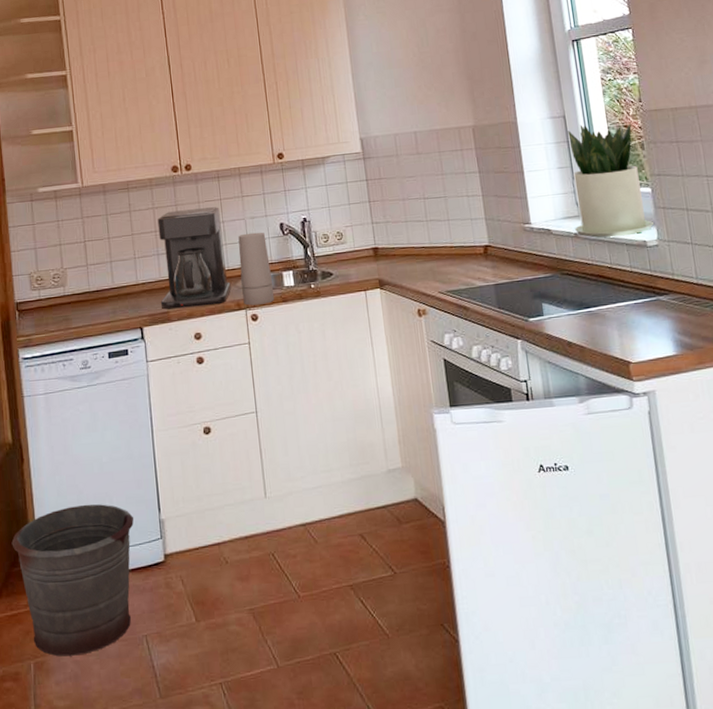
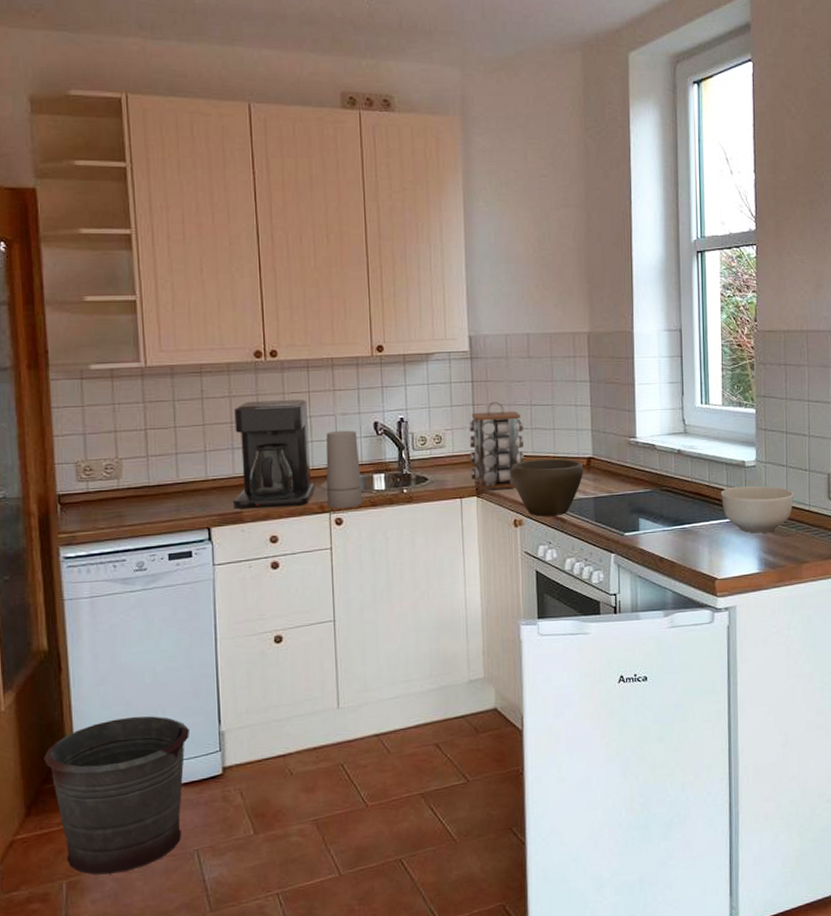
spice rack: none [366,196,422,282] -> present [468,401,524,491]
bowl: none [410,248,482,306] -> present [510,458,584,517]
planter: present [568,121,653,238] -> none [678,340,754,456]
bowl: none [624,265,705,314] -> present [720,485,795,534]

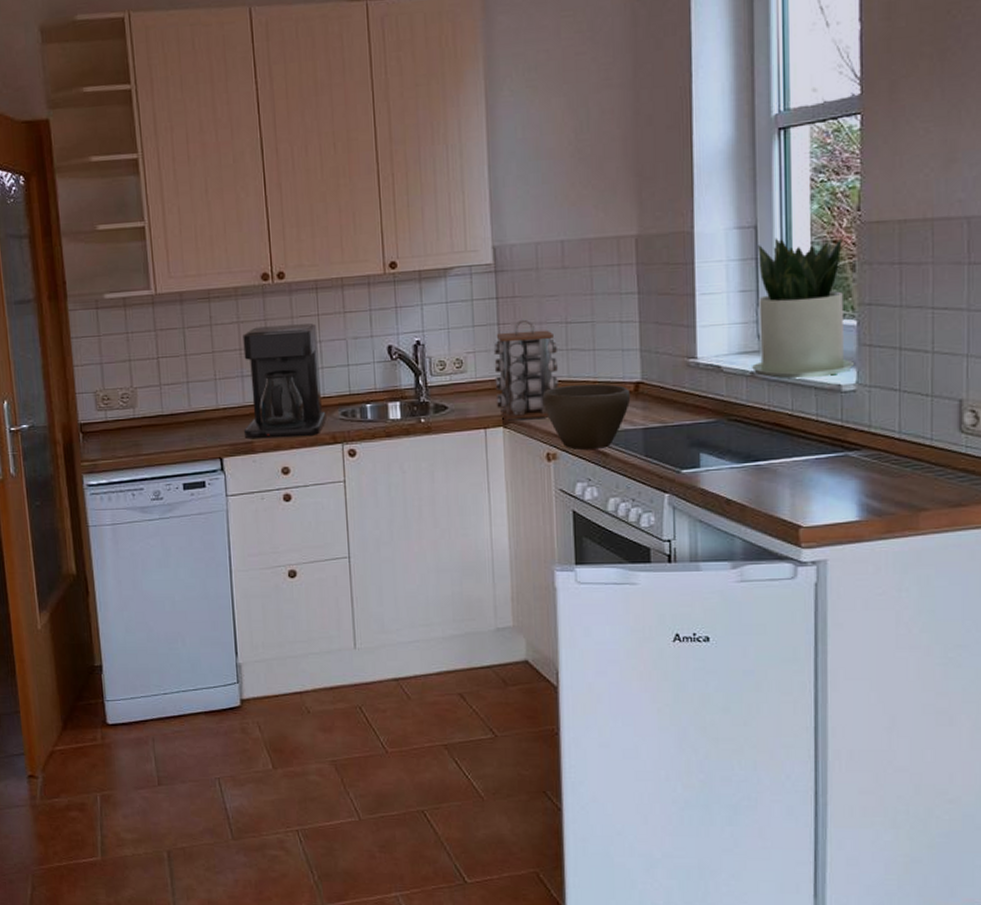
bucket: present [44,716,191,875] -> none [76,642,209,792]
canister: present [326,430,363,509] -> none [337,355,377,439]
planter: none [678,340,754,456] -> present [751,235,854,379]
bowl: present [720,485,795,534] -> none [807,414,911,473]

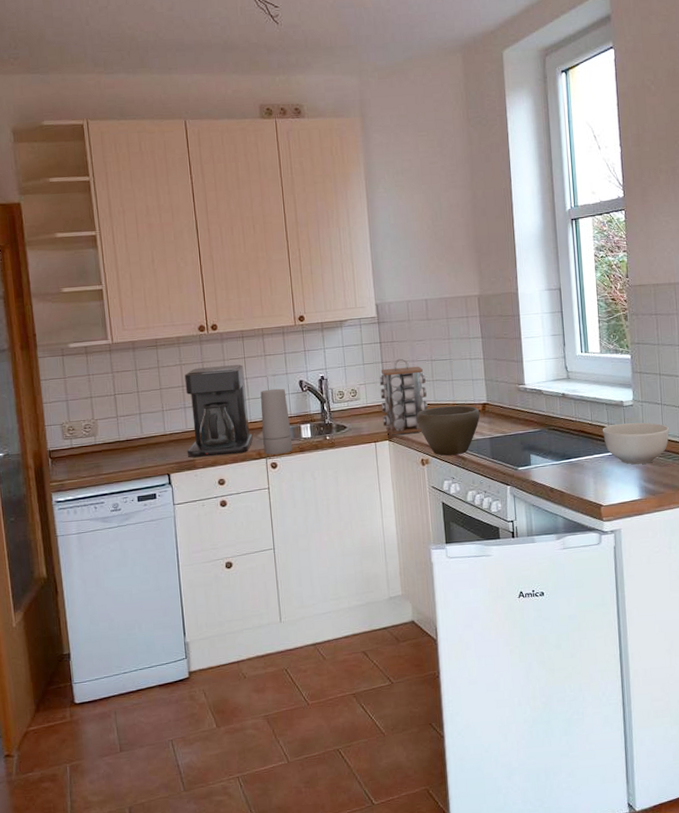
canister: none [337,355,377,439] -> present [260,388,293,455]
planter: present [751,235,854,379] -> none [562,295,630,398]
bowl: none [807,414,911,473] -> present [602,422,670,465]

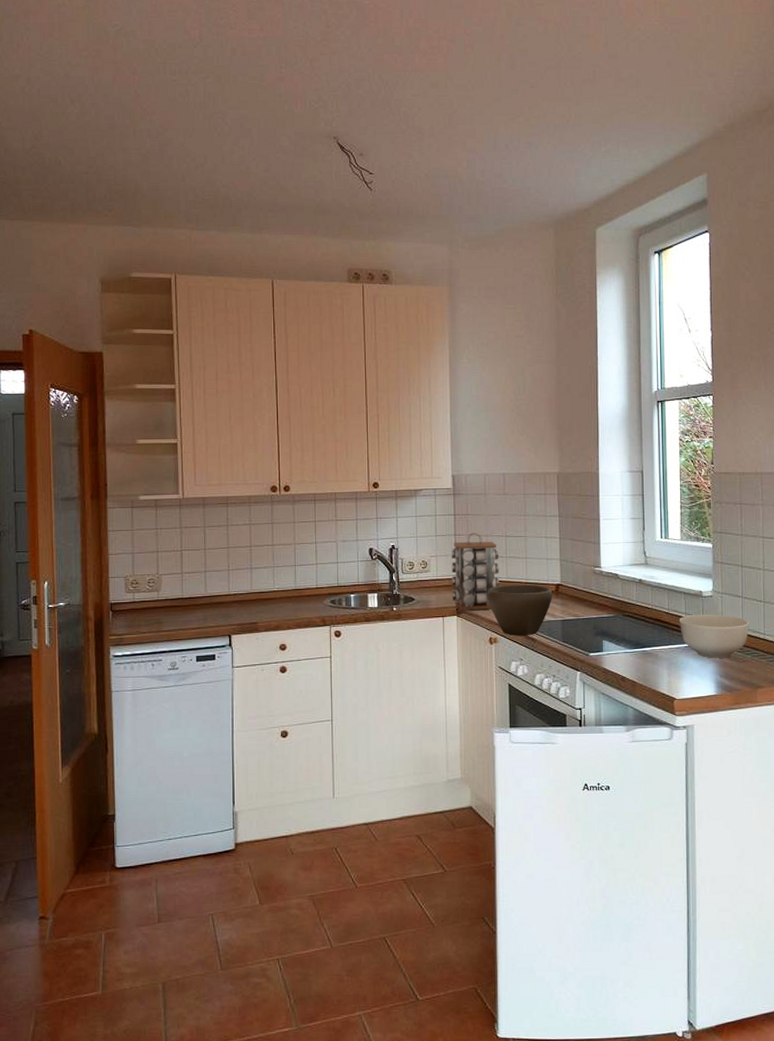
coffee maker: present [184,364,253,458] -> none [250,528,318,620]
canister: present [260,388,293,455] -> none [328,555,358,623]

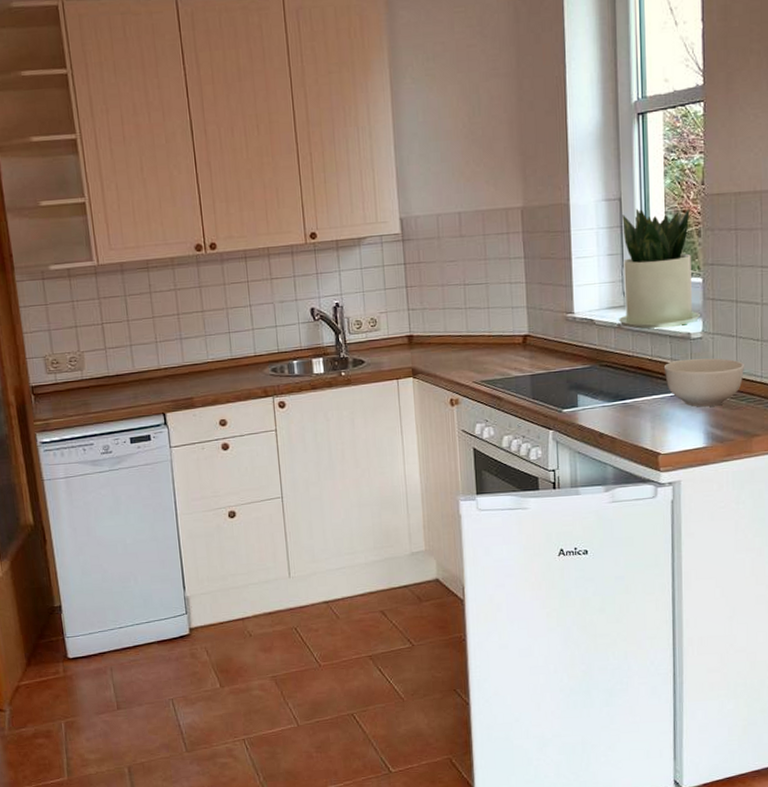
spice rack: present [451,532,499,611] -> none [402,282,459,371]
bowl: present [487,584,553,635] -> none [445,337,520,395]
planter: none [639,480,710,586] -> present [618,206,700,329]

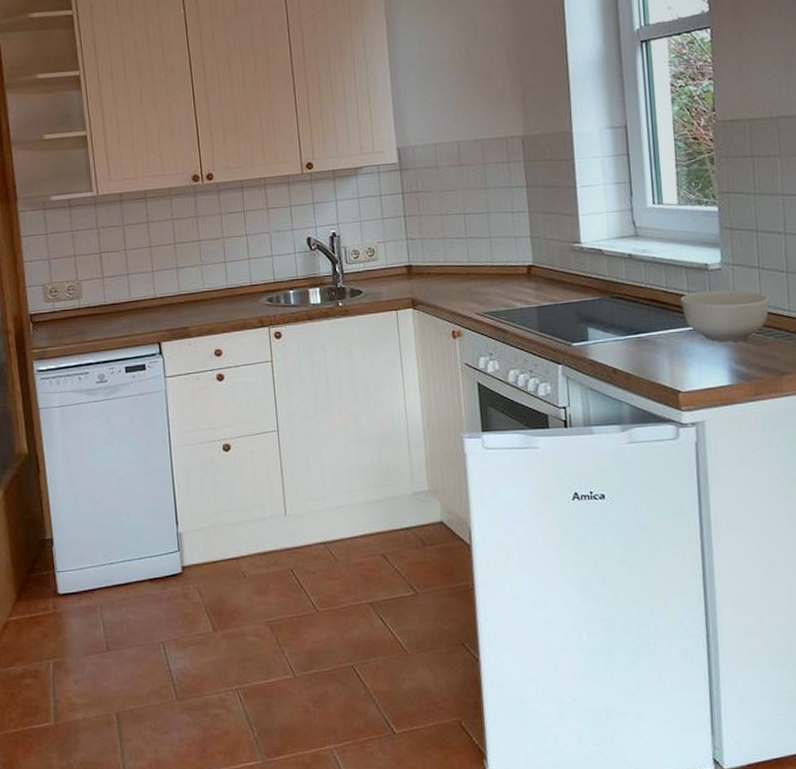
planter: present [618,206,700,329] -> none [628,133,718,260]

